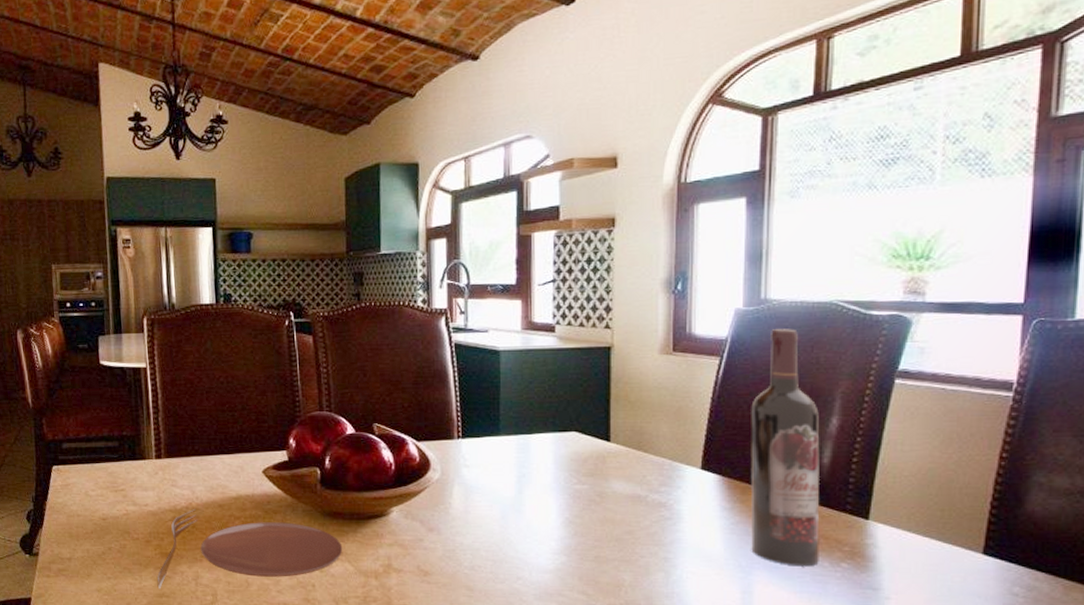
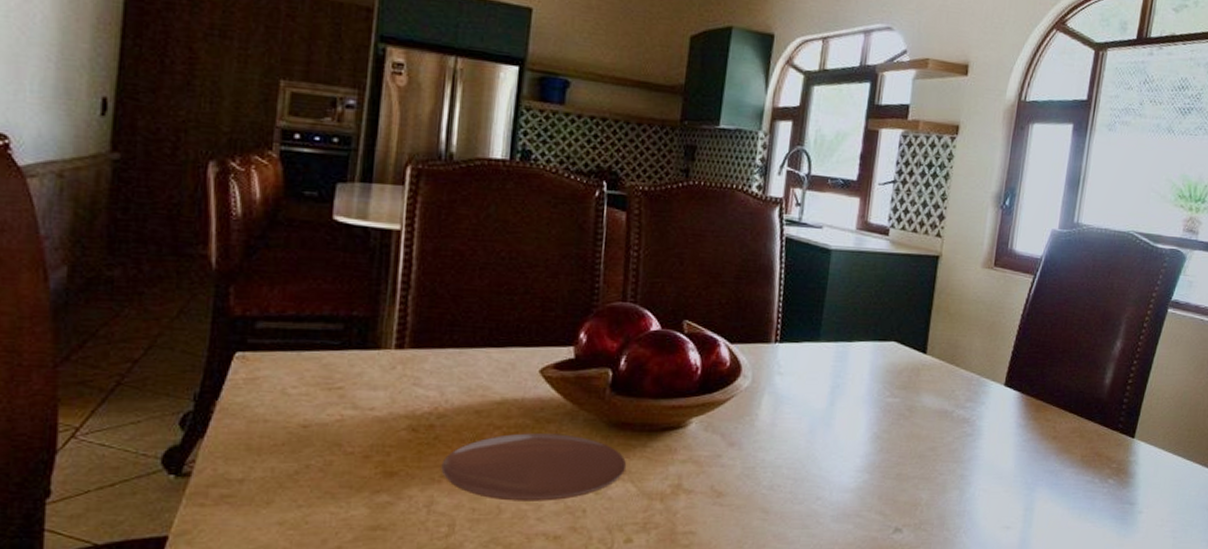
fork: present [157,508,197,589] -> none [373,414,444,520]
wine bottle: present [750,329,820,566] -> none [1037,253,1107,482]

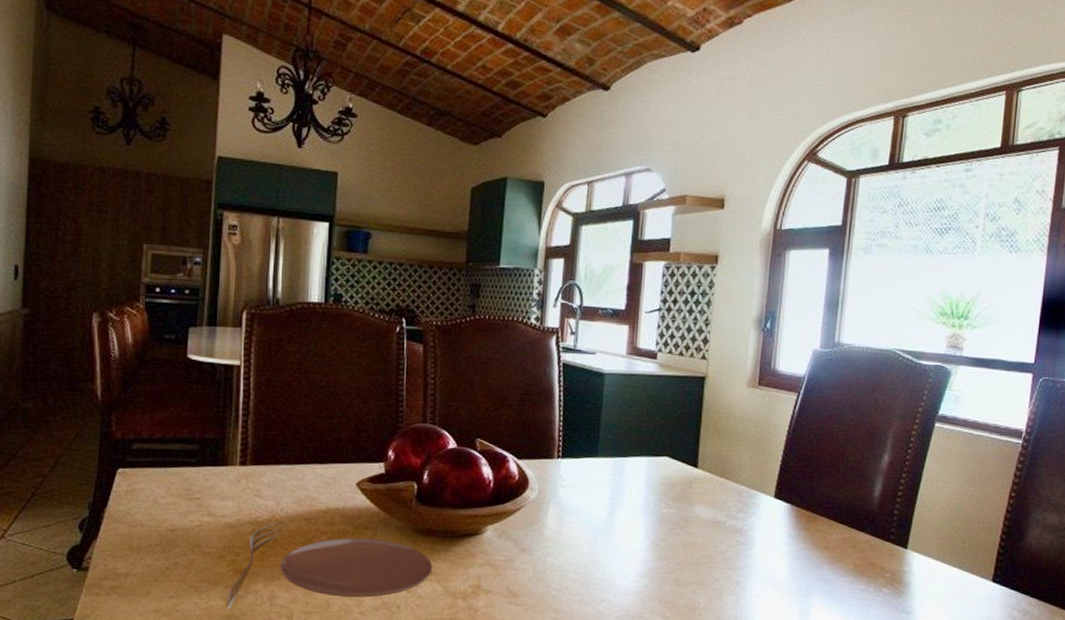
fork: none [373,414,444,520] -> present [227,521,280,610]

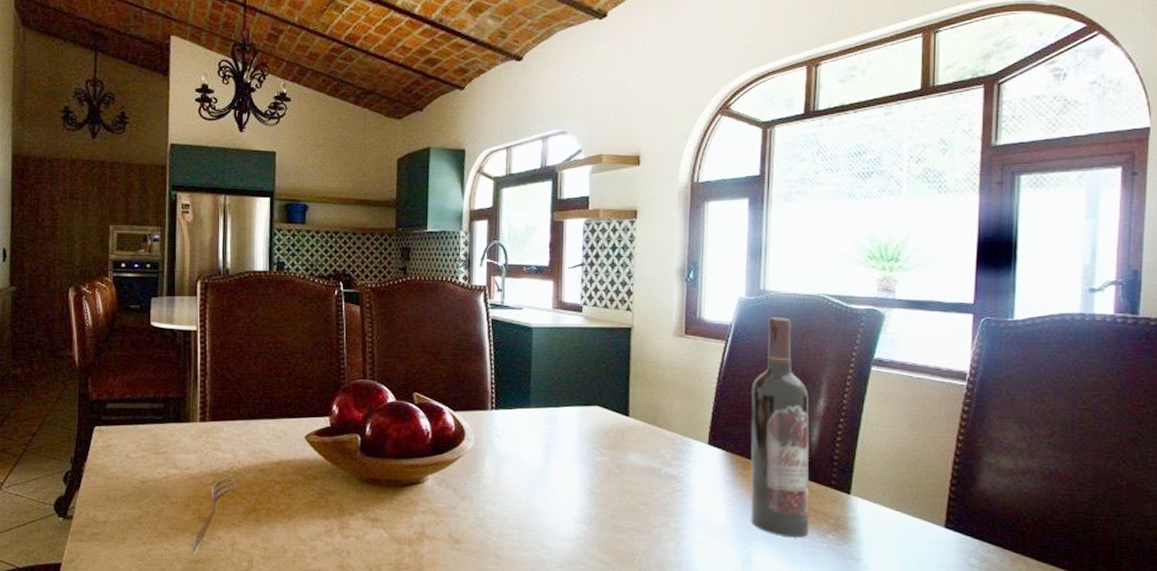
plate: present [280,538,433,598] -> none [239,487,379,544]
wine bottle: none [811,371,874,590] -> present [750,317,810,537]

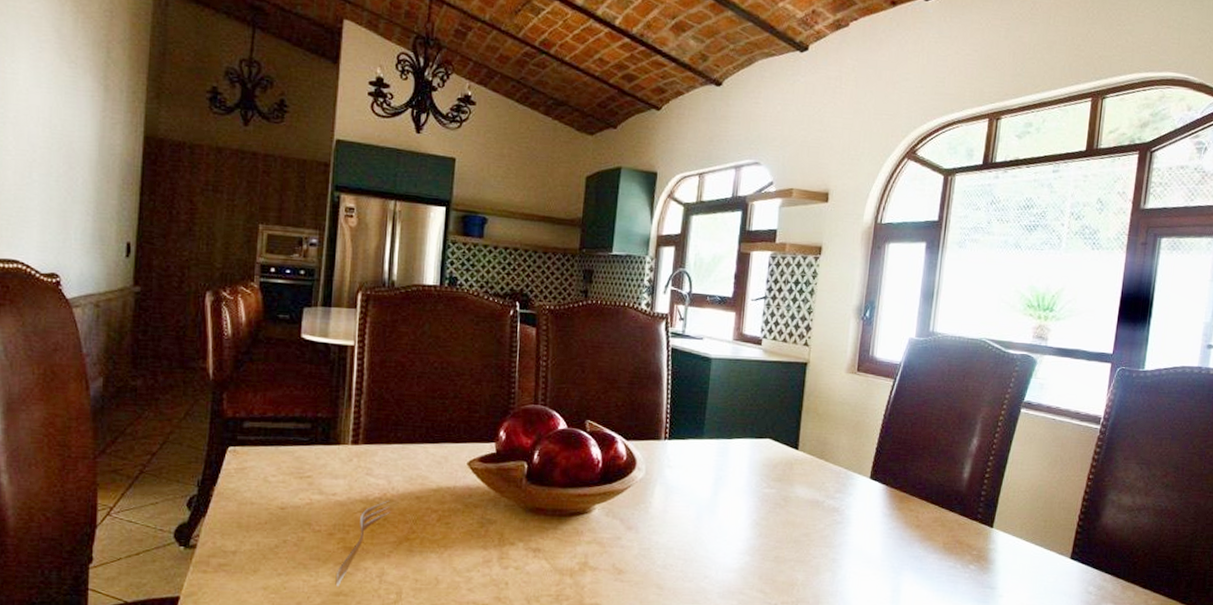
wine bottle: present [750,317,810,537] -> none [903,359,964,567]

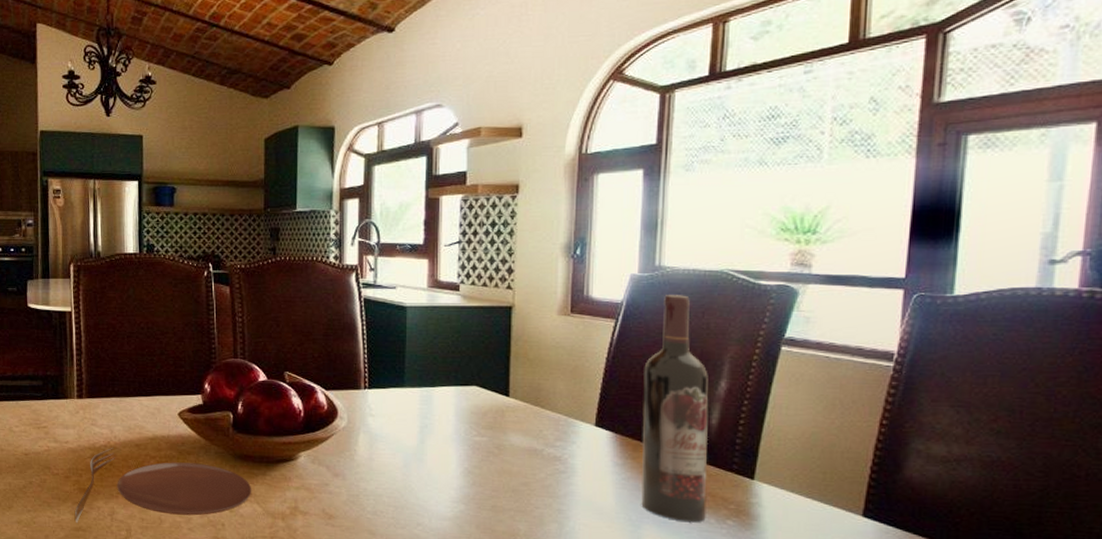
plate: none [390,516,541,575] -> present [117,462,252,516]
wine bottle: none [903,359,964,567] -> present [641,295,709,522]

